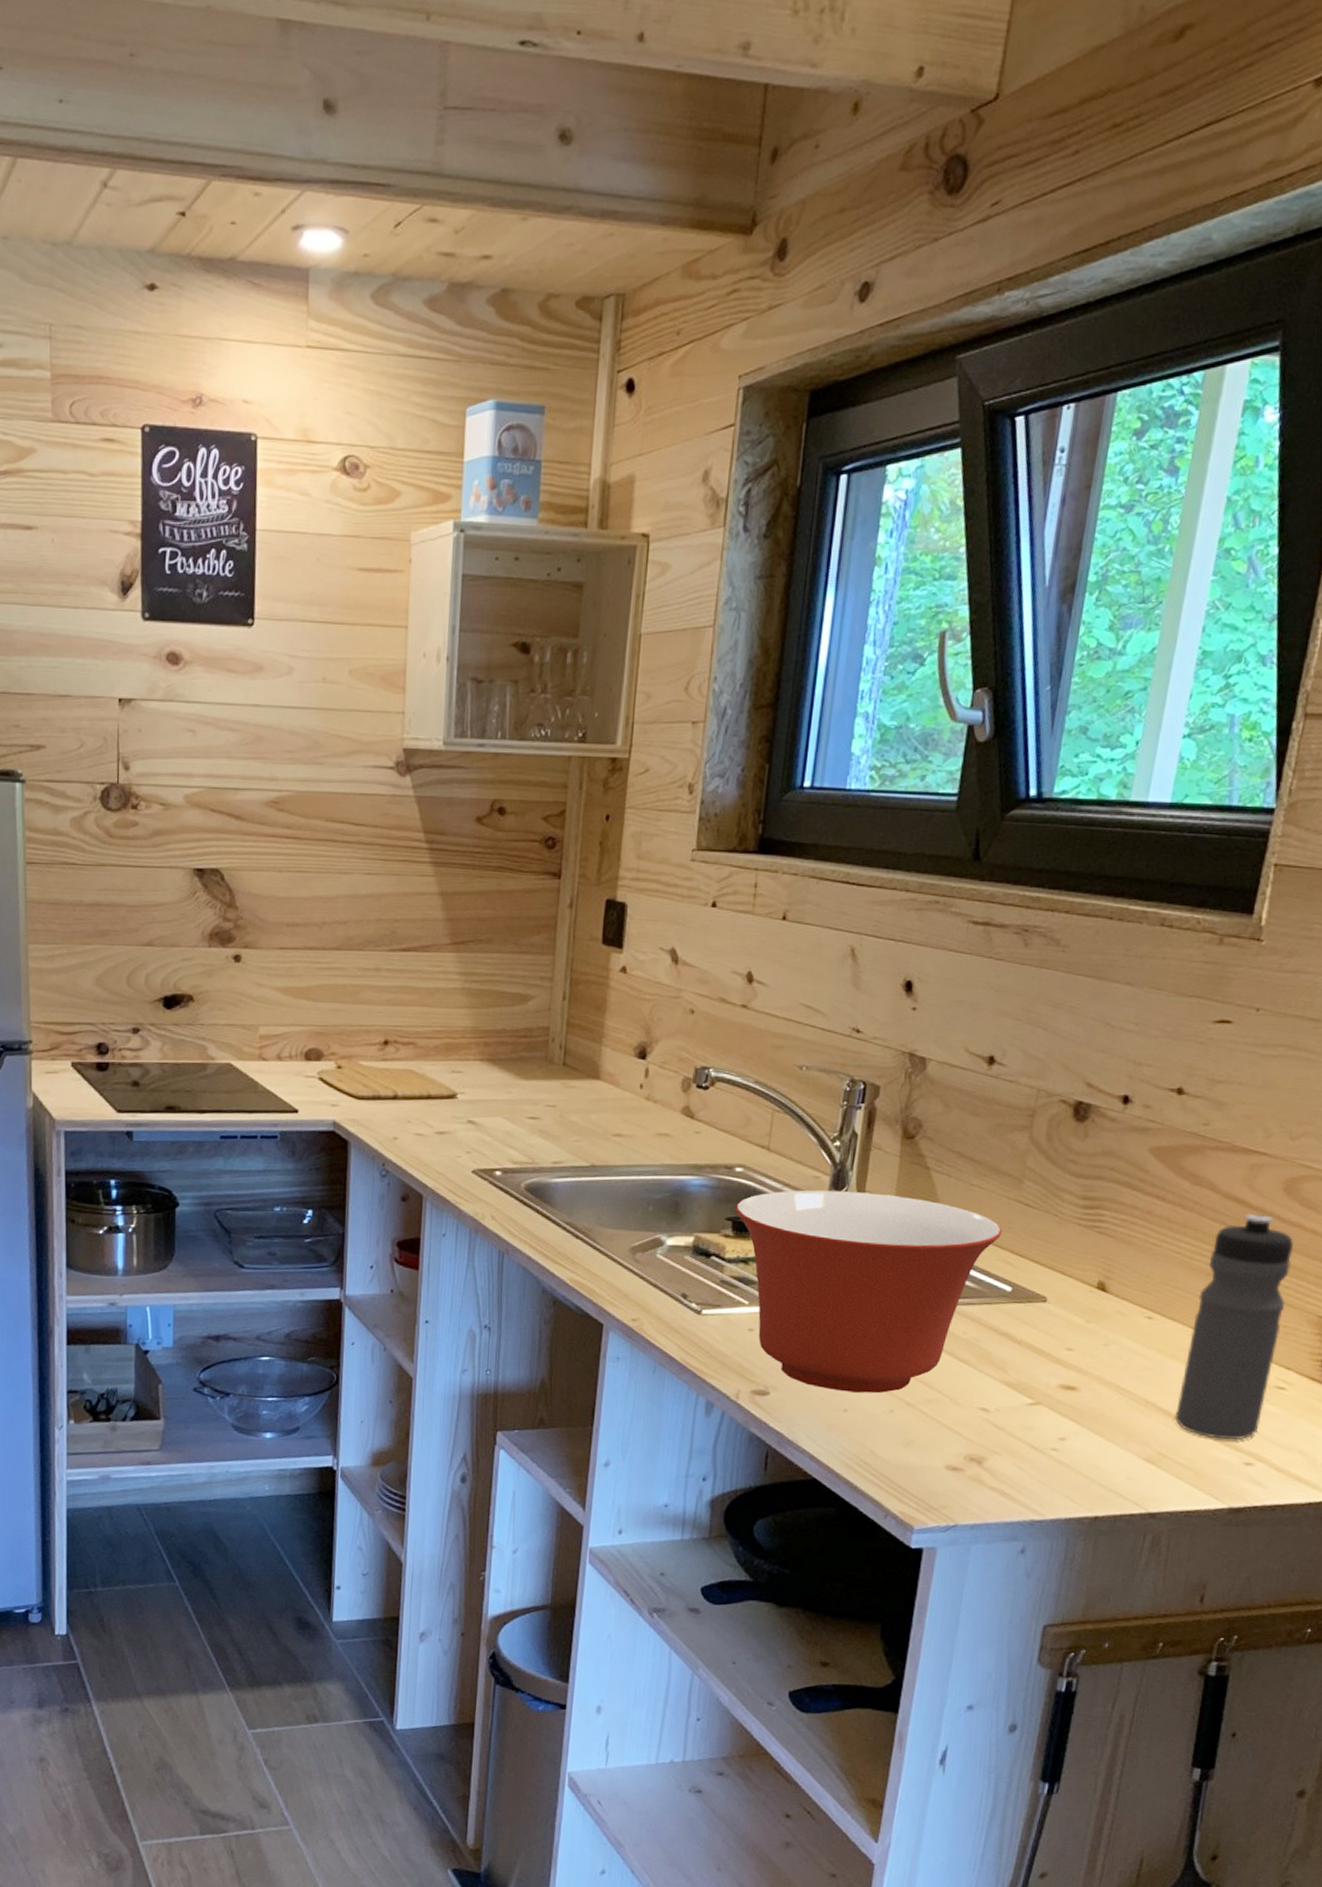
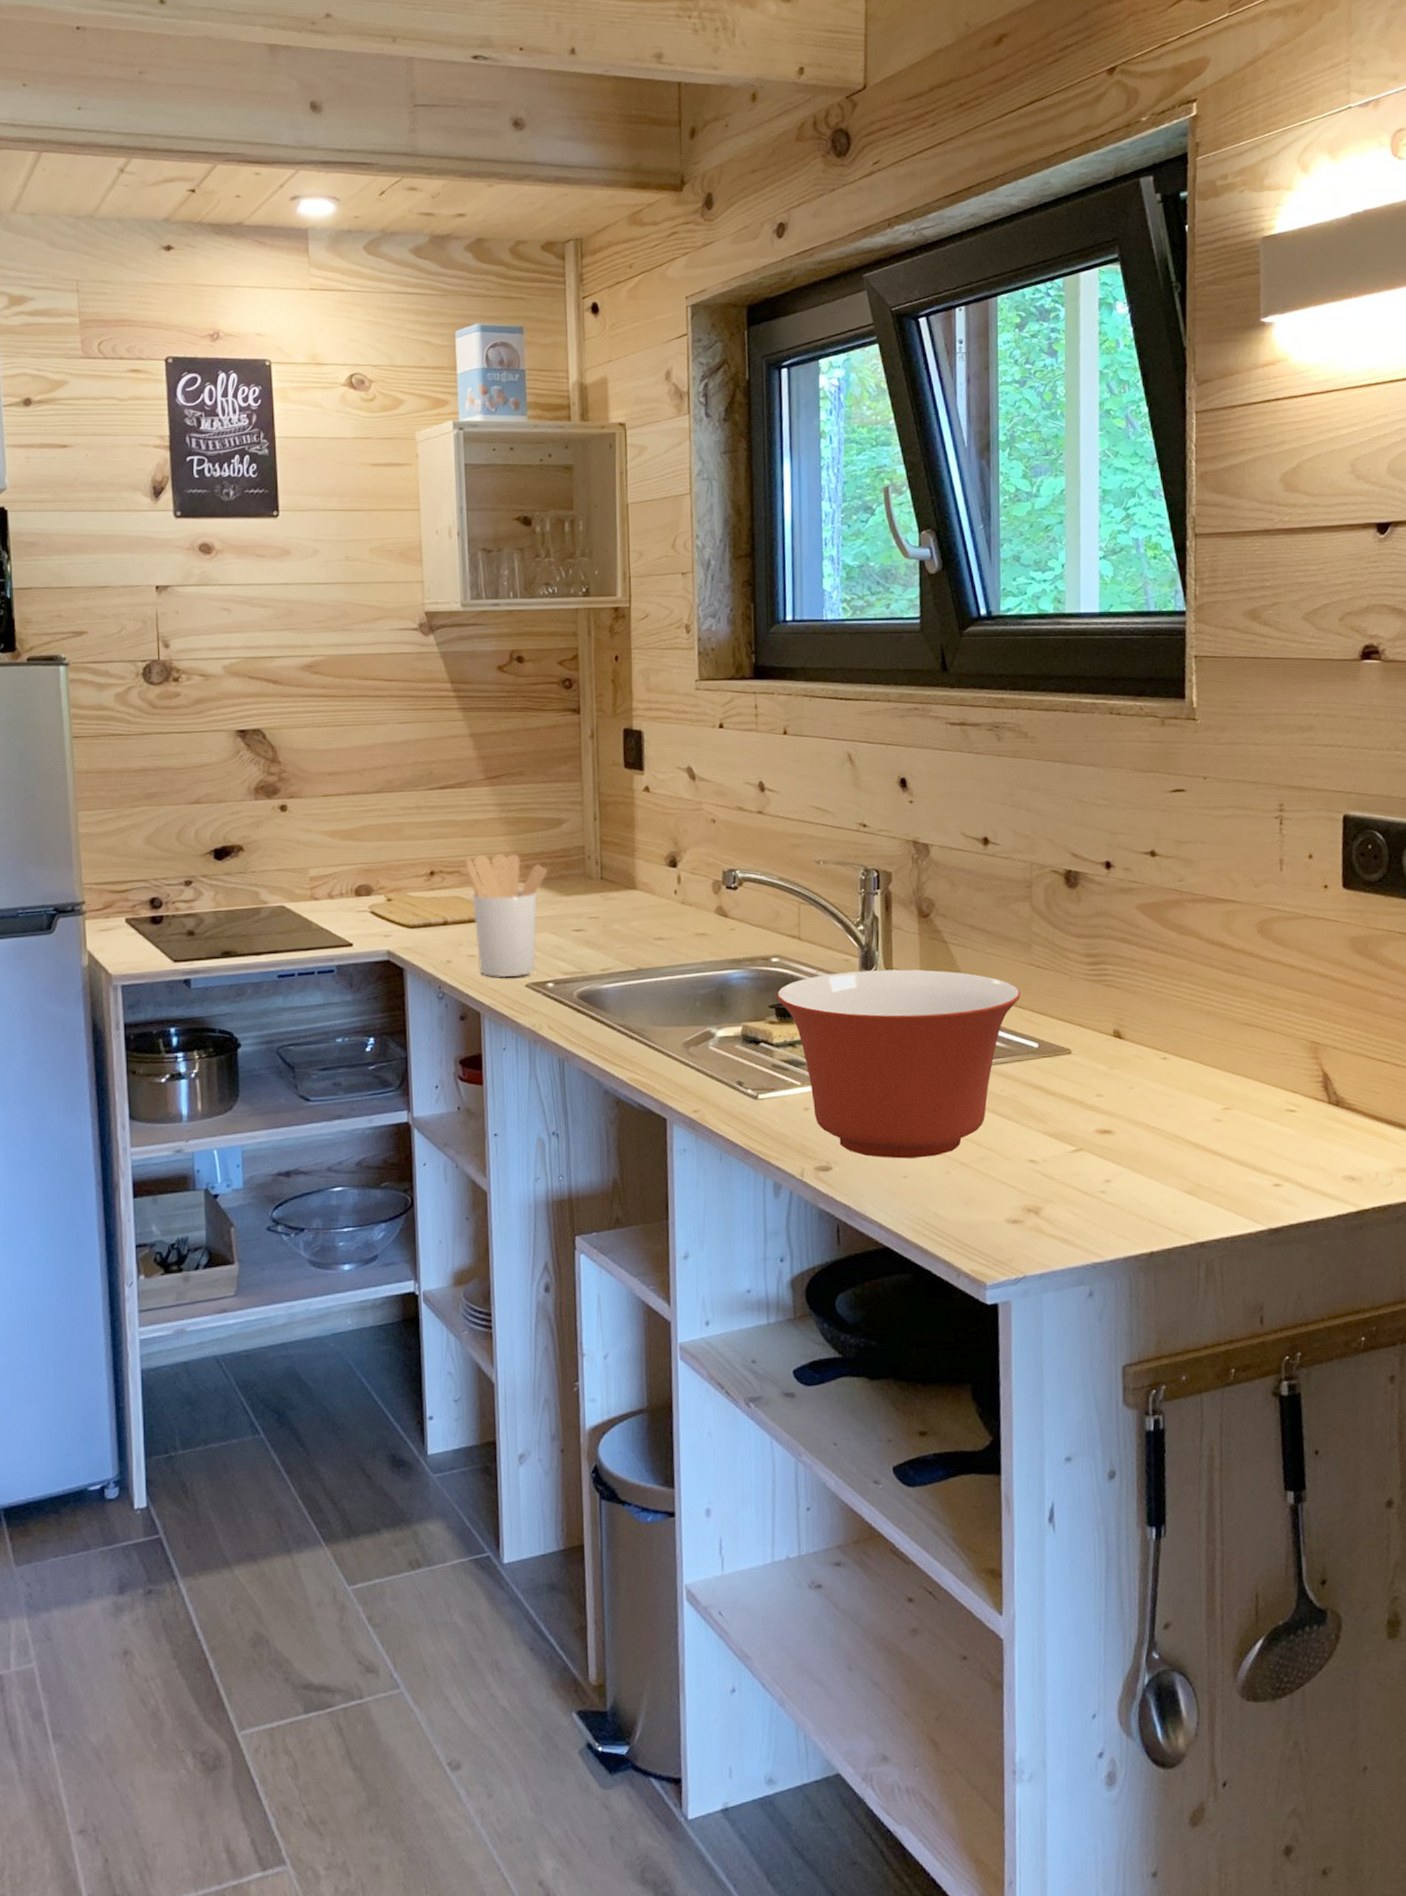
utensil holder: none [421,1027,507,1161] -> present [465,854,547,978]
water bottle: present [1174,1213,1293,1440] -> none [1203,955,1281,1165]

